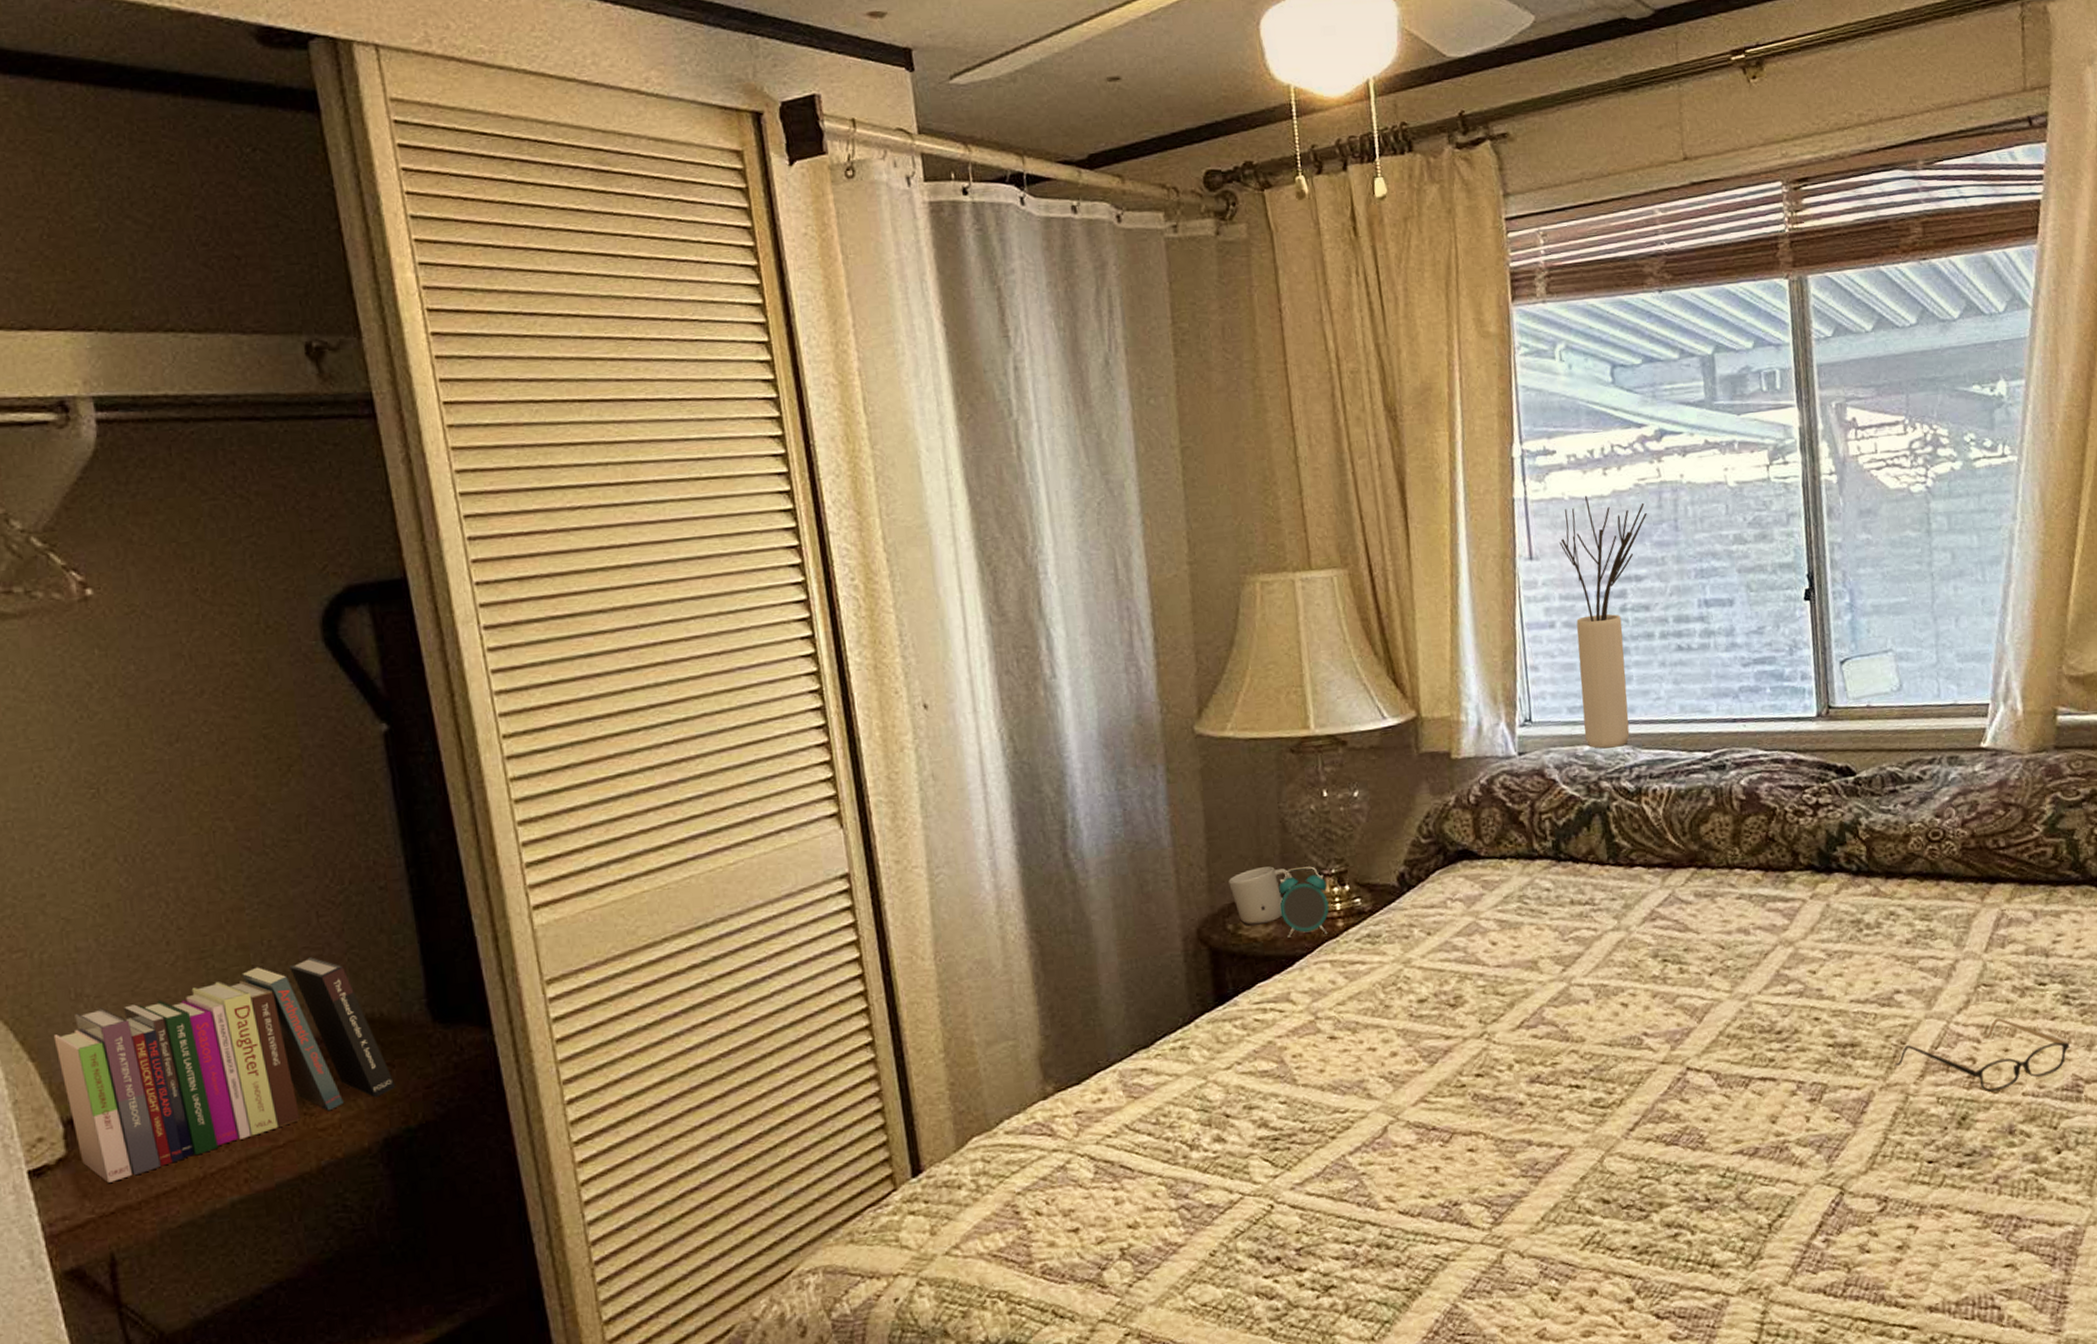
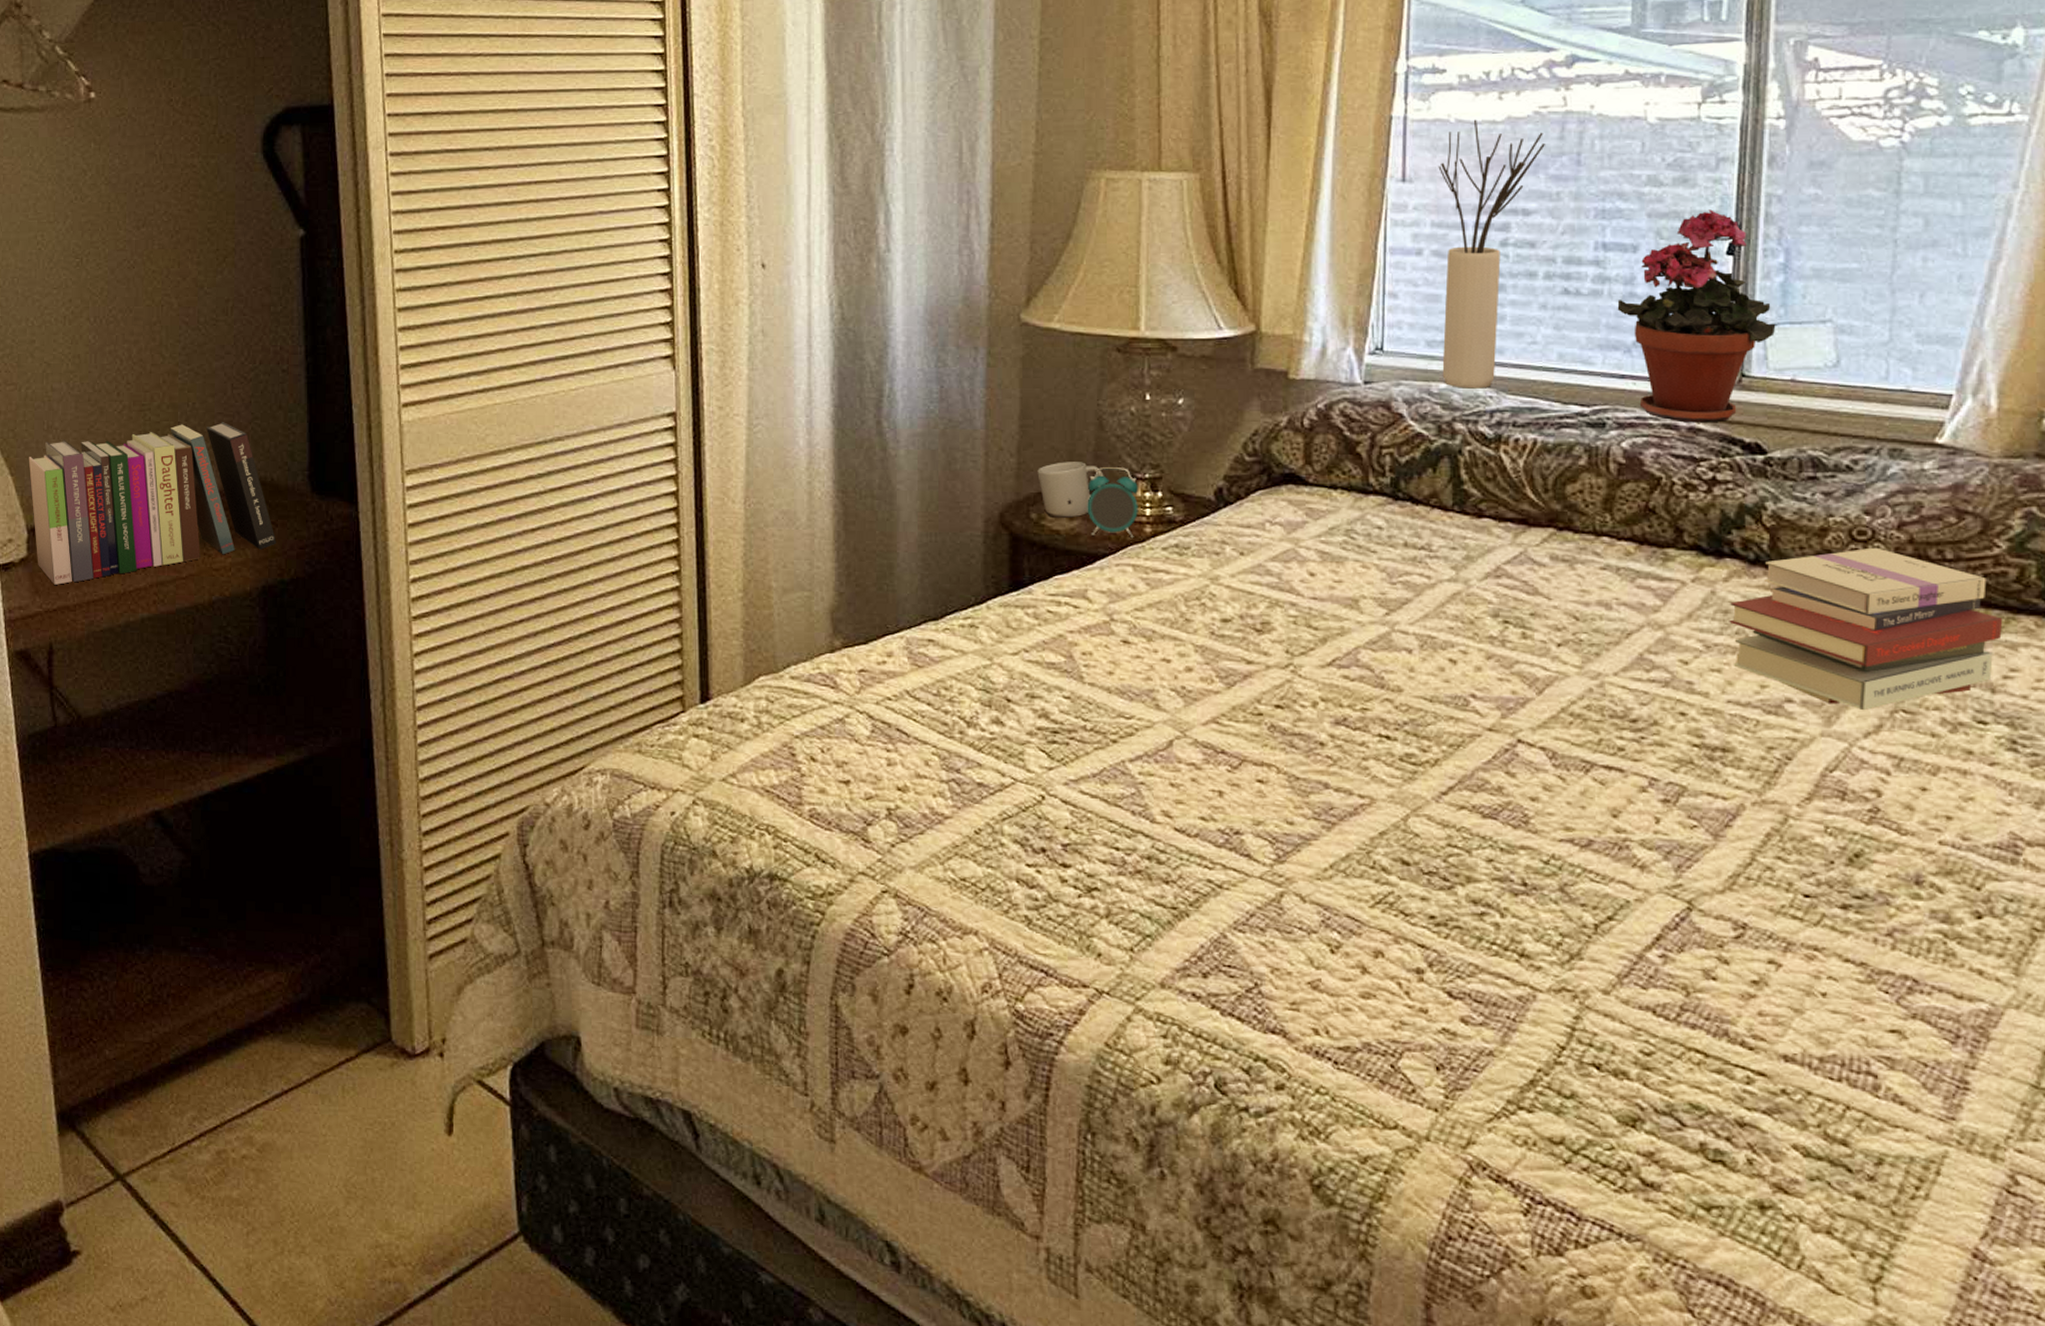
potted plant: none [1722,561,1850,756] -> present [1617,209,1776,423]
books: none [1842,845,2048,991] -> present [1729,547,2003,711]
eyeglasses: present [1894,1017,2070,1093] -> none [1774,751,2010,834]

